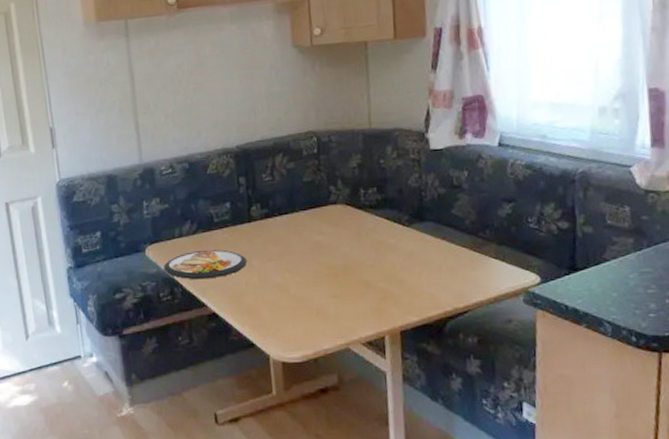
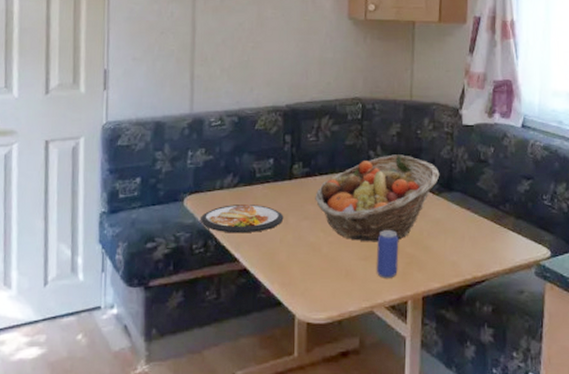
fruit basket: none [277,187,409,280] -> present [315,154,440,242]
beverage can: none [347,266,372,315] -> present [376,230,399,278]

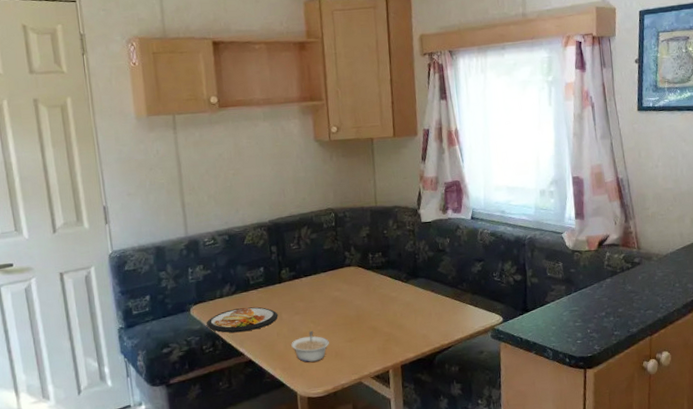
legume: none [295,241,340,279] -> present [291,330,329,362]
fruit basket: present [315,154,440,242] -> none [303,252,406,327]
beverage can: present [376,230,399,278] -> none [359,315,379,355]

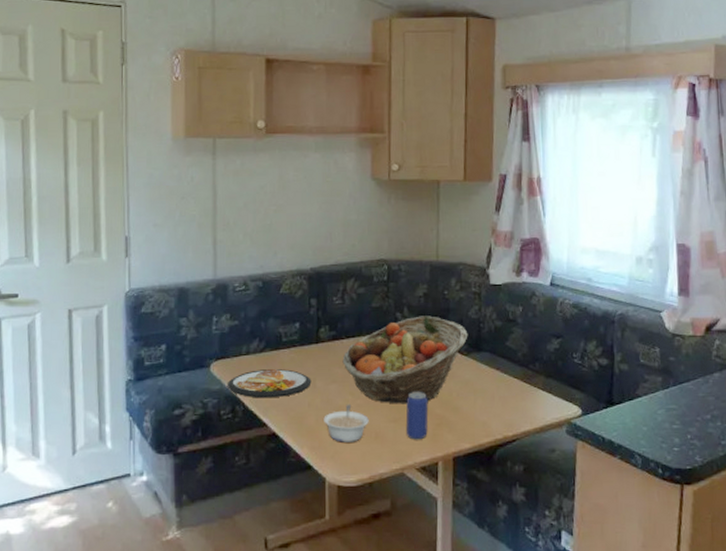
fruit basket: none [303,252,406,327] -> present [342,316,468,404]
beverage can: none [359,315,379,355] -> present [405,392,429,440]

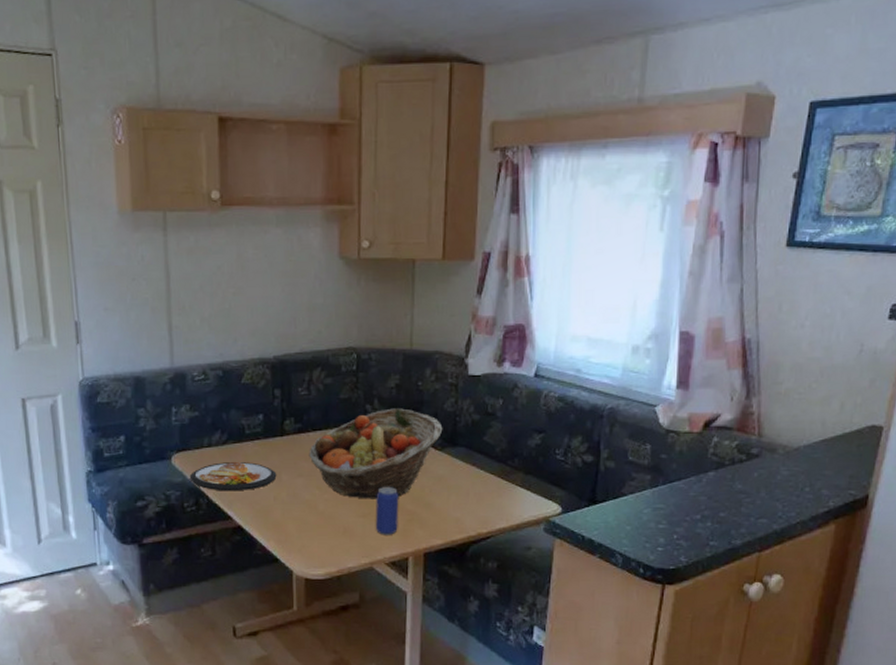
legume: present [323,404,369,442] -> none [290,498,337,536]

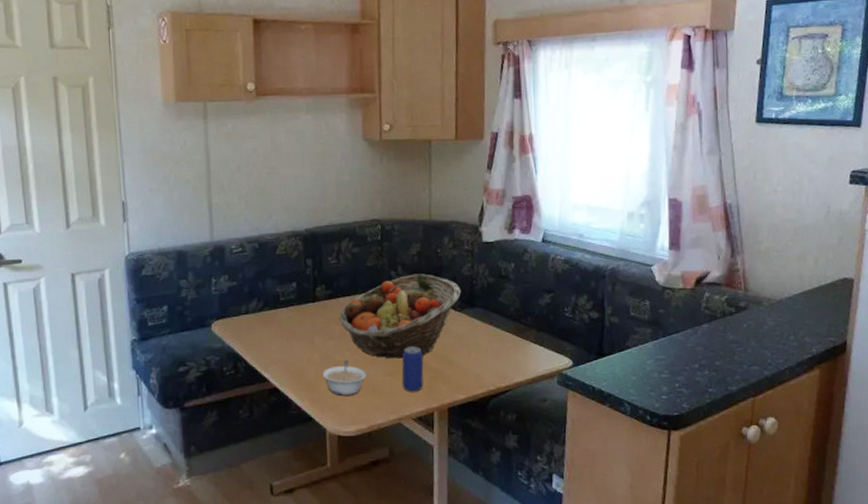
dish: present [189,462,277,492] -> none [228,327,310,355]
legume: none [290,498,337,536] -> present [322,359,366,395]

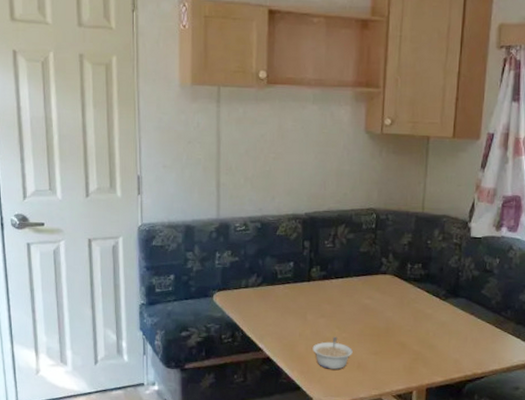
fruit basket: present [339,273,461,359] -> none [331,262,447,340]
beverage can: present [402,347,424,392] -> none [385,329,407,371]

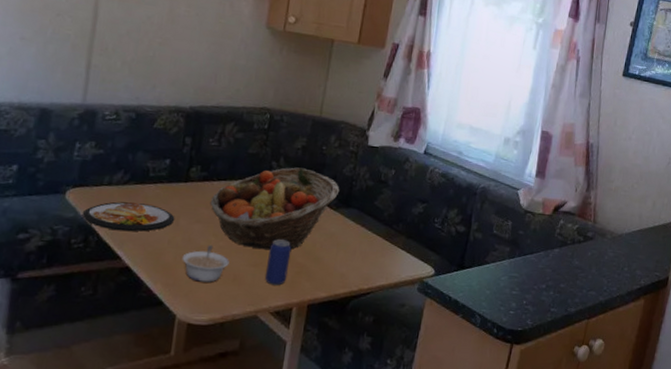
dish: none [227,301,303,327] -> present [82,201,175,232]
fruit basket: none [331,262,447,340] -> present [210,167,340,250]
beverage can: none [385,329,407,371] -> present [264,239,292,286]

